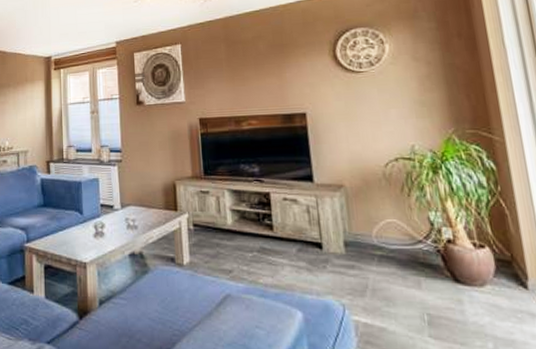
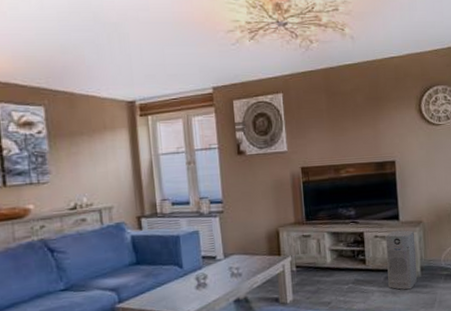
air purifier: none [296,194,341,268] -> present [385,230,418,290]

